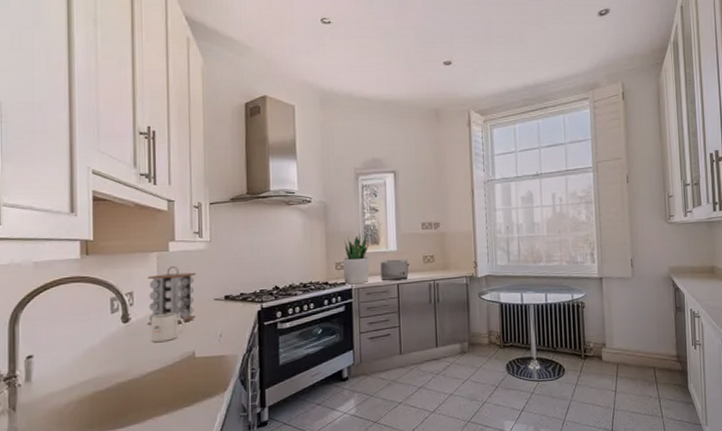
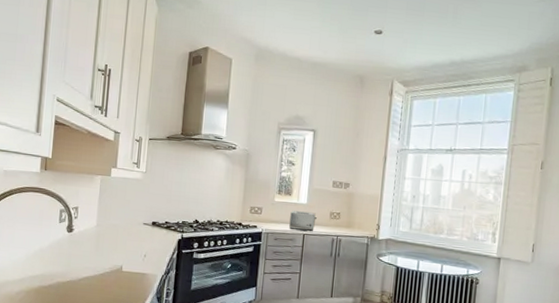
spice rack: present [147,265,196,326] -> none [86,189,130,241]
mug: present [150,313,186,343] -> none [88,229,118,254]
planter: present [343,233,370,285] -> none [256,183,283,230]

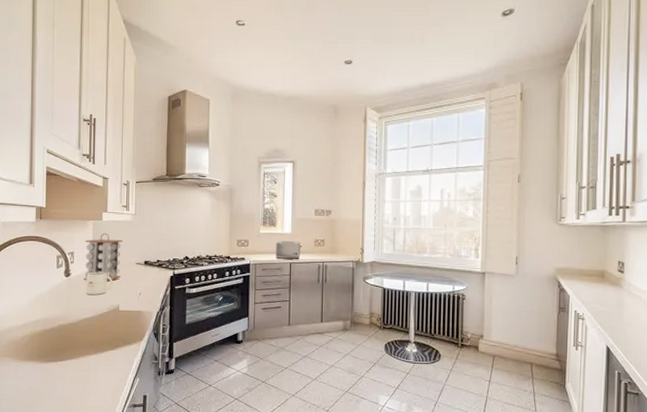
spice rack: none [86,189,130,241] -> present [83,233,122,282]
mug: none [88,229,118,254] -> present [85,272,113,296]

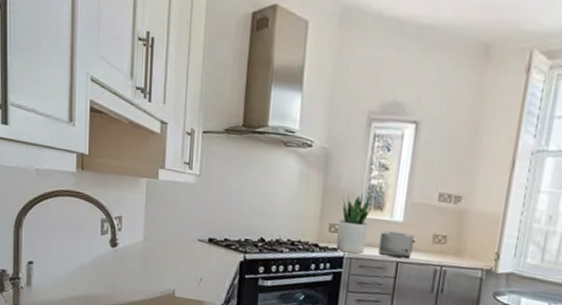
spice rack: present [83,233,122,282] -> none [133,195,182,260]
mug: present [85,272,113,296] -> none [135,244,169,275]
planter: none [244,216,268,260] -> present [336,194,372,254]

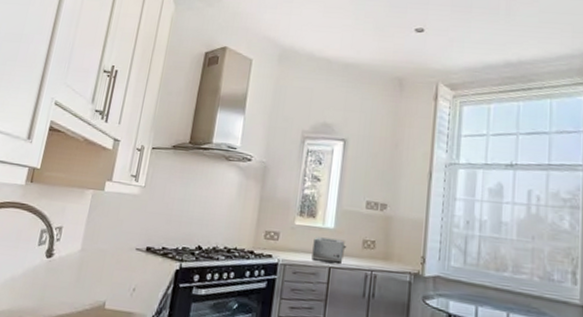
planter: present [336,194,372,254] -> none [271,203,305,260]

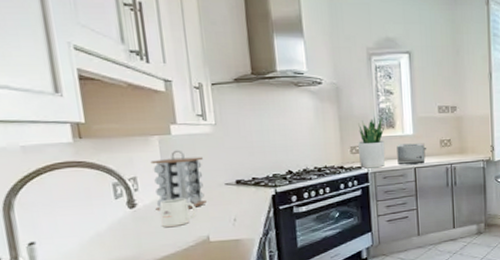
spice rack: none [67,206,124,270] -> present [150,150,207,212]
mug: none [68,254,104,286] -> present [159,198,198,228]
planter: none [271,203,305,260] -> present [358,117,386,169]

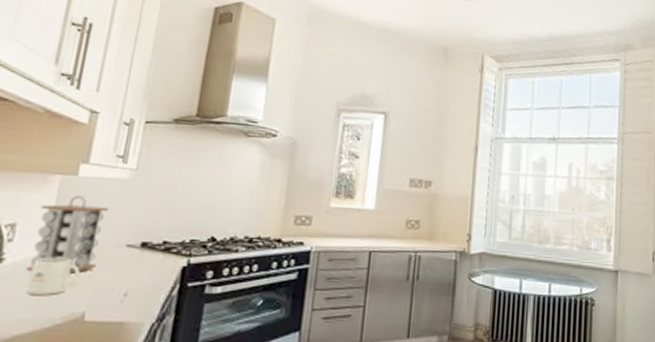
planter: present [358,117,386,169] -> none [302,183,342,247]
toaster: present [397,143,426,165] -> none [350,219,388,248]

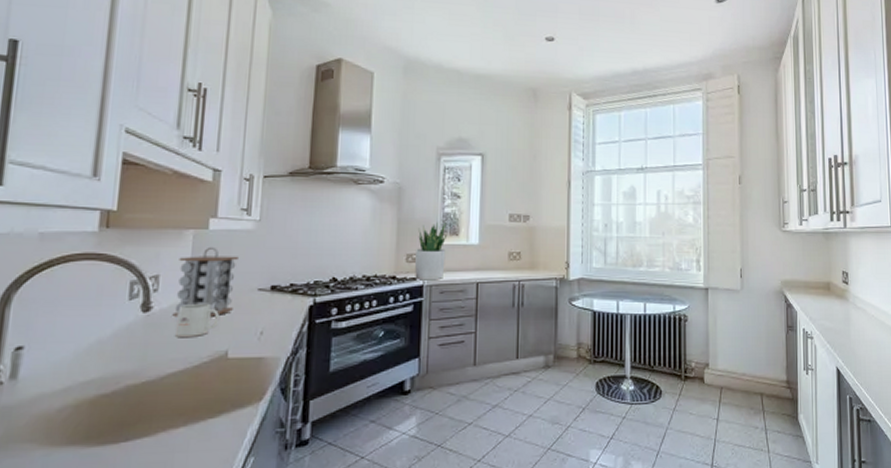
planter: none [302,183,342,247] -> present [415,222,448,280]

